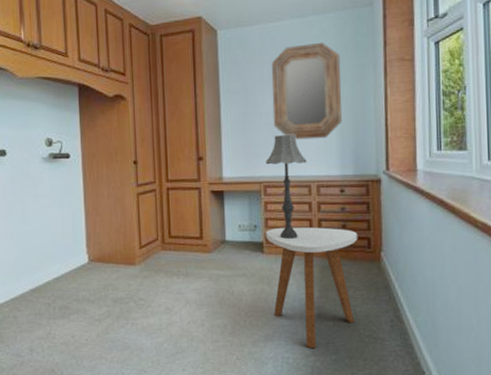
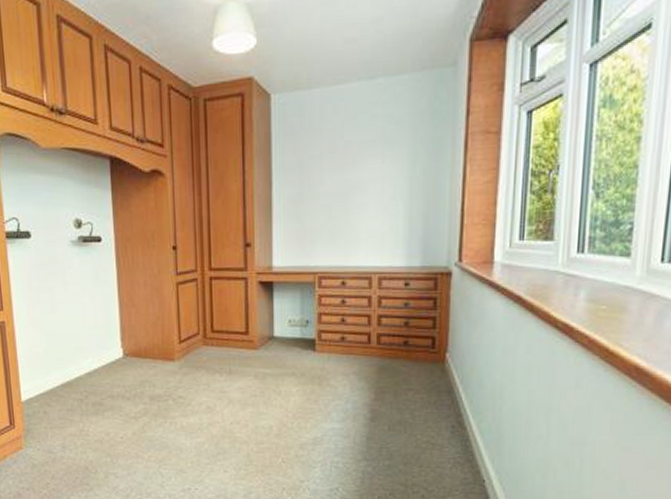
table lamp: present [265,135,307,240] -> none [321,219,368,337]
side table: present [266,227,358,349] -> none [319,323,422,454]
home mirror: present [271,42,343,140] -> none [332,109,414,225]

